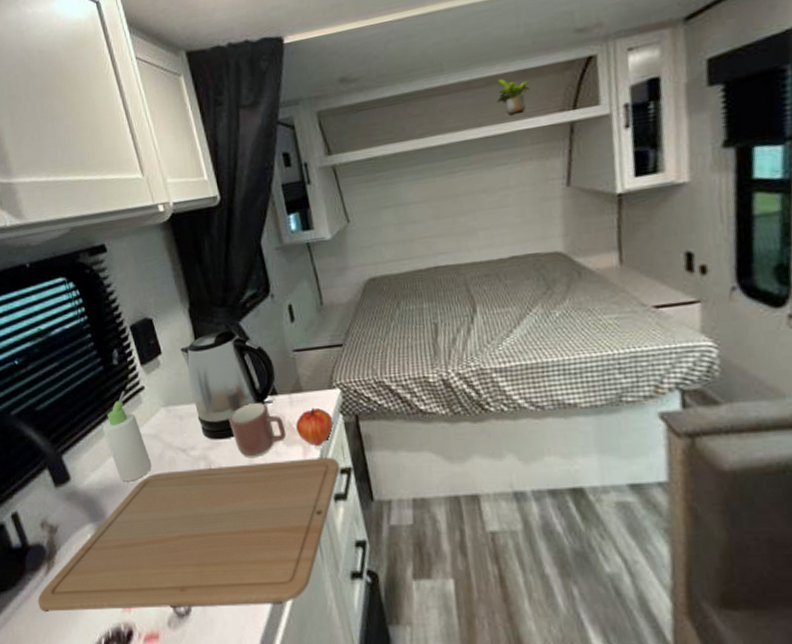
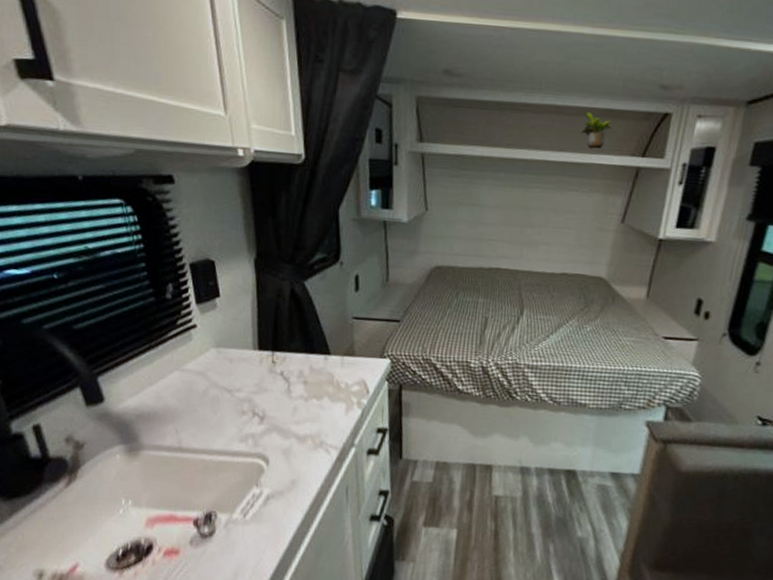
chopping board: present [38,457,340,612] -> none [54,407,378,535]
bottle: present [102,391,152,482] -> none [146,325,194,412]
kettle: present [180,330,276,440] -> none [240,285,332,387]
mug: present [229,402,286,459] -> none [279,358,333,408]
fruit: present [296,407,333,446] -> none [343,372,379,406]

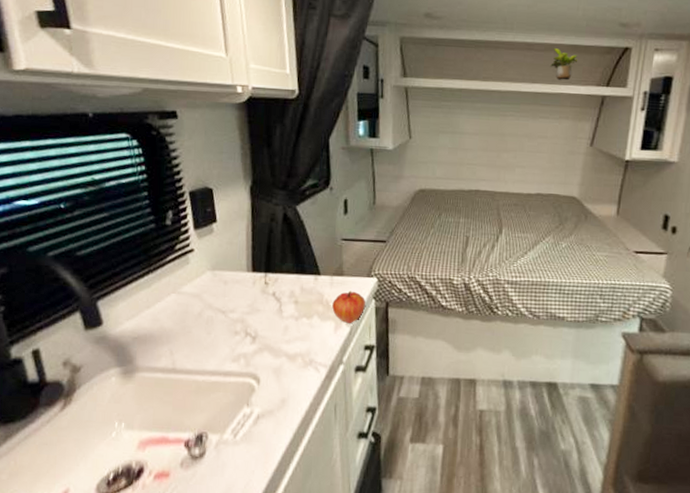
fruit: none [343,372,379,406] -> present [332,291,366,324]

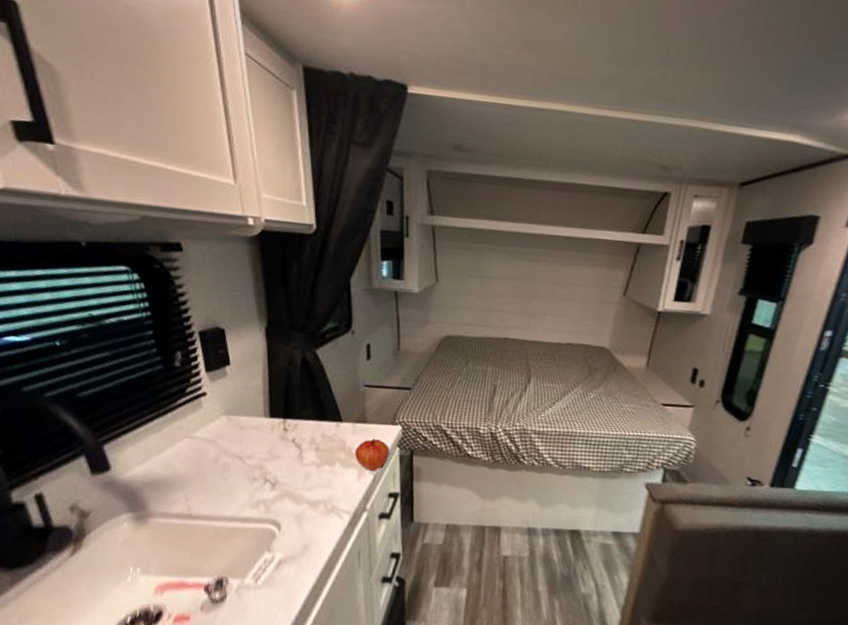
potted plant: present [550,48,578,81] -> none [586,190,615,225]

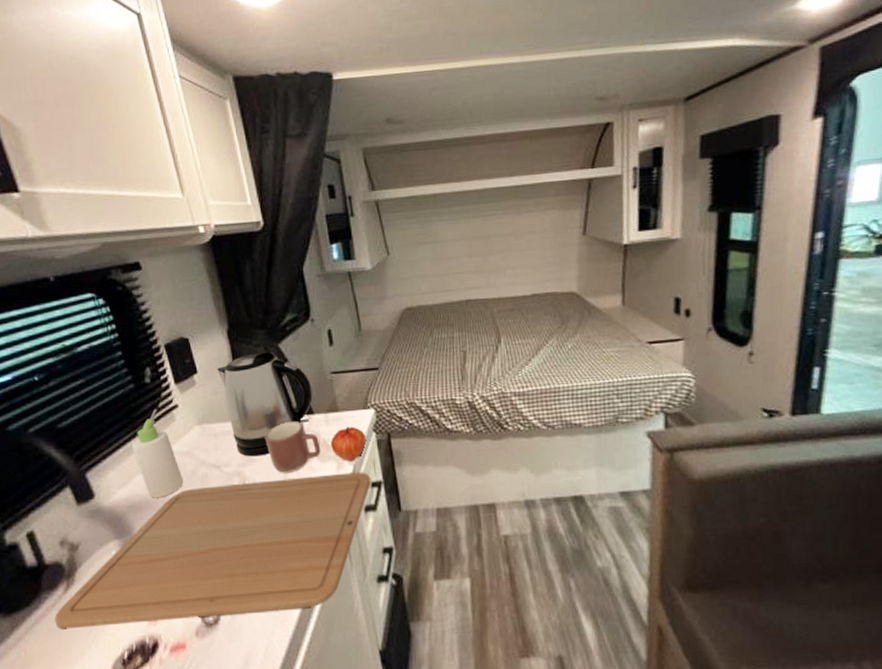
chopping board: none [58,474,389,598] -> present [54,472,372,630]
bottle: none [154,393,205,480] -> present [131,409,184,498]
kettle: none [250,354,344,454] -> present [217,351,313,457]
mug: none [291,425,345,474] -> present [265,421,321,474]

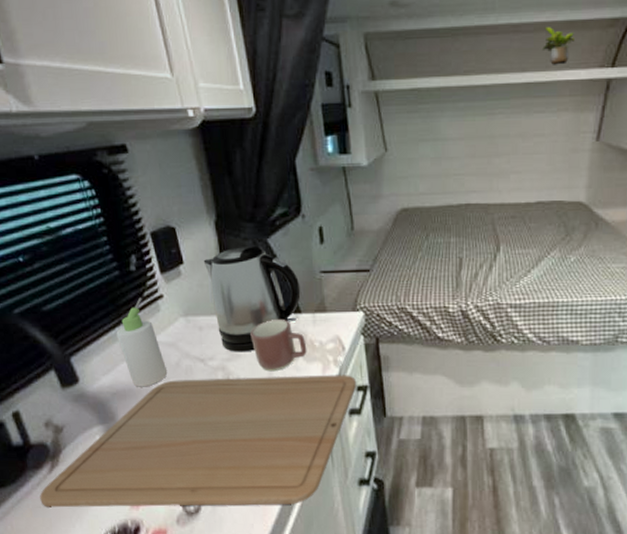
fruit: present [331,426,367,462] -> none [317,328,354,364]
potted plant: none [527,135,557,169] -> present [543,27,576,65]

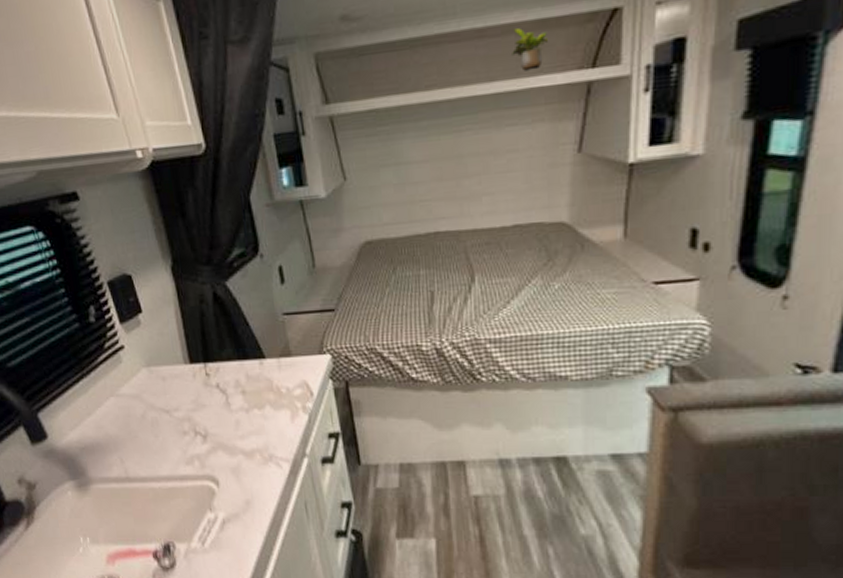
chopping board: present [40,375,357,508] -> none [18,422,328,564]
bottle: present [116,298,168,387] -> none [80,350,134,441]
kettle: present [203,245,301,352] -> none [162,289,264,402]
mug: present [250,318,307,372] -> none [214,365,274,421]

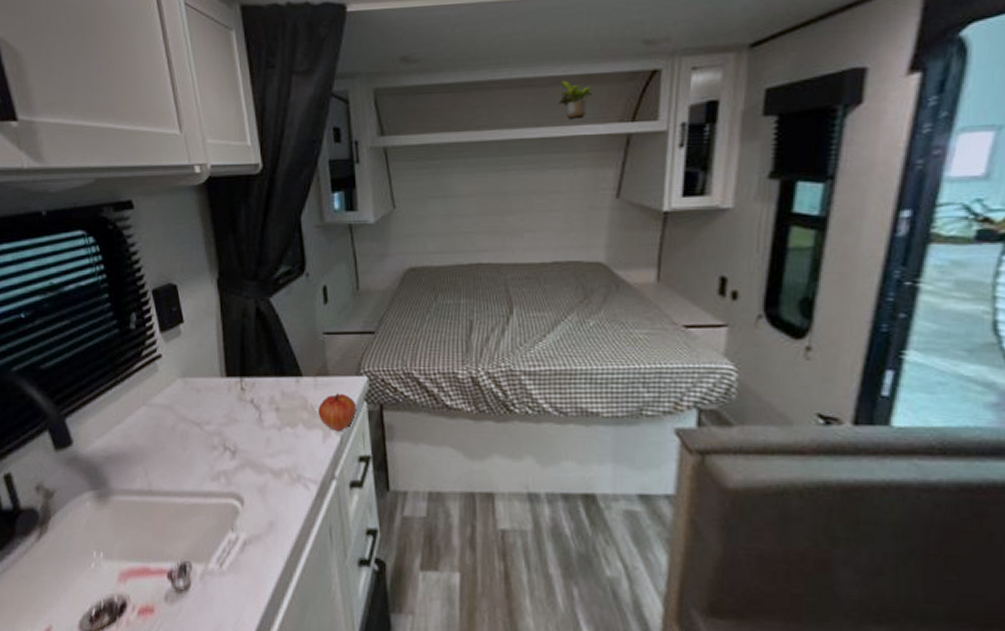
fruit: none [284,372,323,411] -> present [318,393,357,432]

